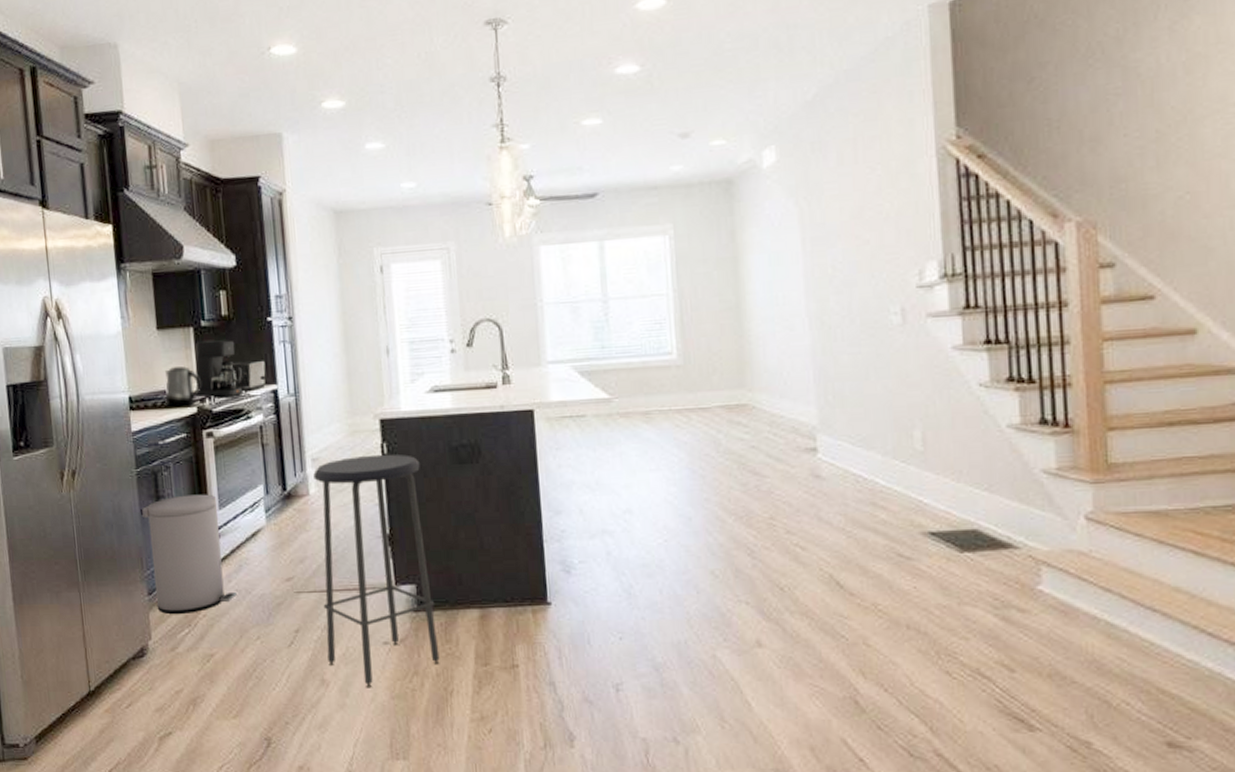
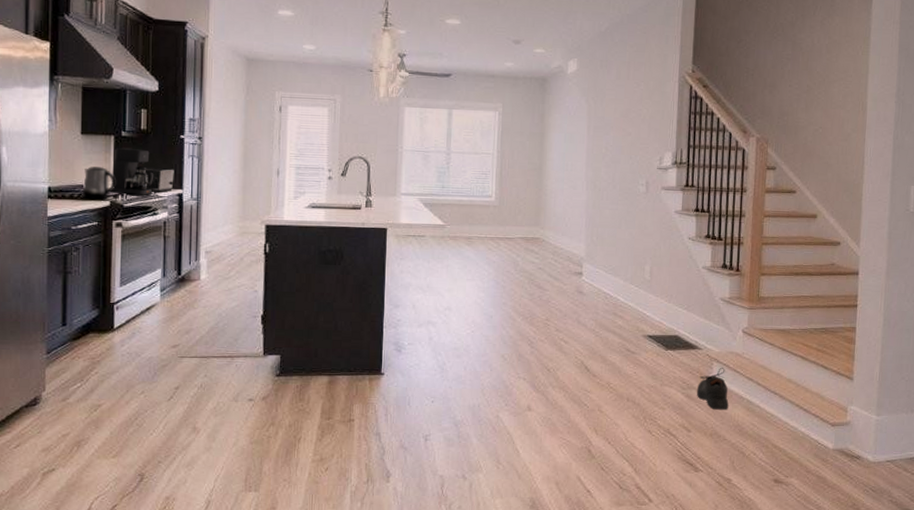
pedal bin: present [142,494,237,614] -> none [49,272,128,370]
bar stool: present [313,454,440,688] -> none [201,252,294,435]
shoe: none [1017,573,1075,638] -> present [696,367,729,410]

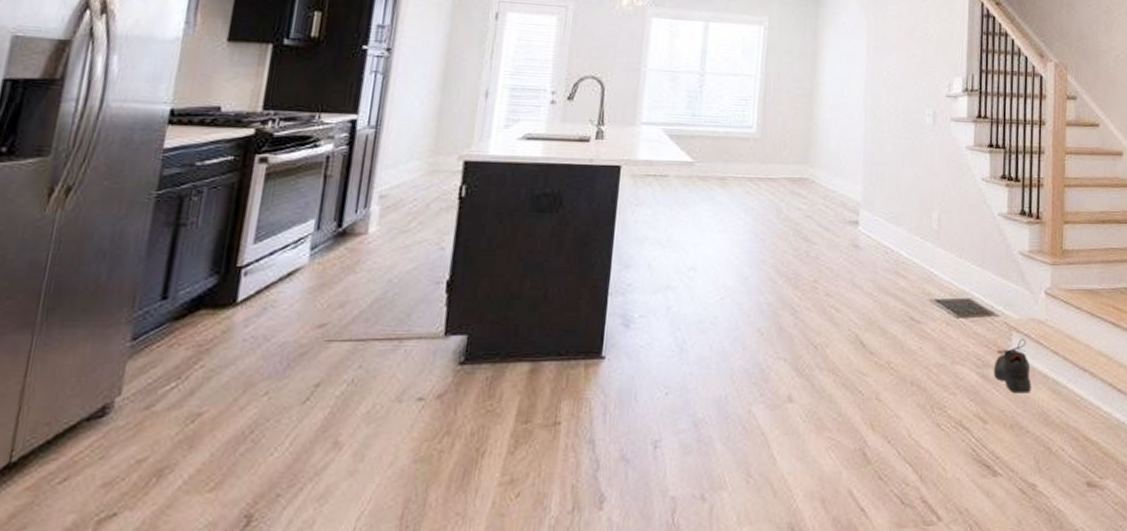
kettle: present [82,167,116,201] -> none [216,83,268,128]
coffee maker: present [111,147,153,196] -> none [258,59,320,123]
toaster: present [144,167,174,192] -> none [307,84,349,118]

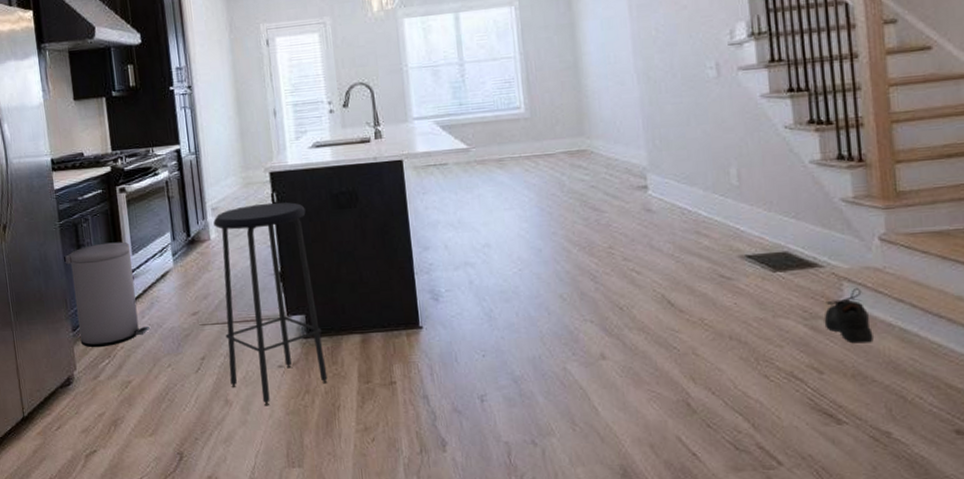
pedal bin: none [139,224,254,363] -> present [65,242,150,347]
bar stool: none [347,196,498,451] -> present [213,202,328,406]

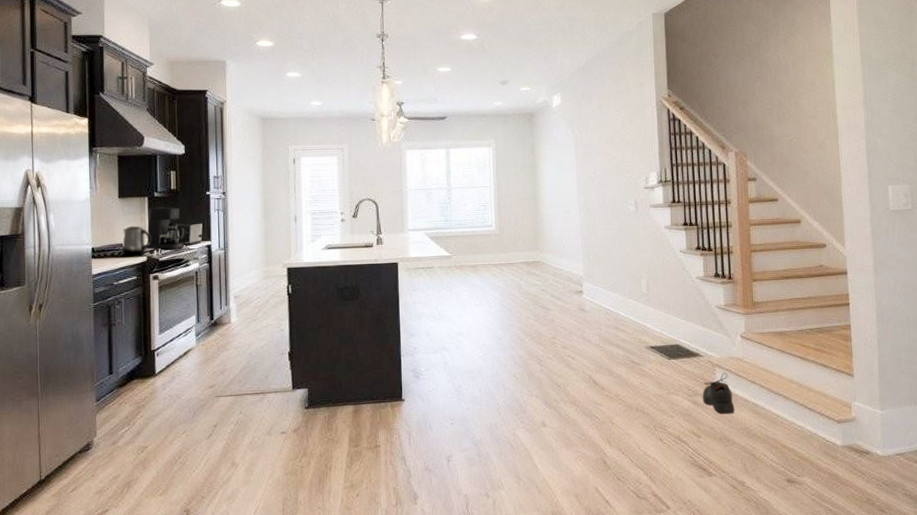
pedal bin: present [65,242,150,347] -> none [96,322,169,416]
kettle: none [82,131,114,167] -> present [121,226,151,257]
coffee maker: none [108,107,151,158] -> present [147,207,184,250]
toaster: none [139,124,170,151] -> present [176,222,203,245]
bar stool: present [213,202,328,406] -> none [235,293,323,468]

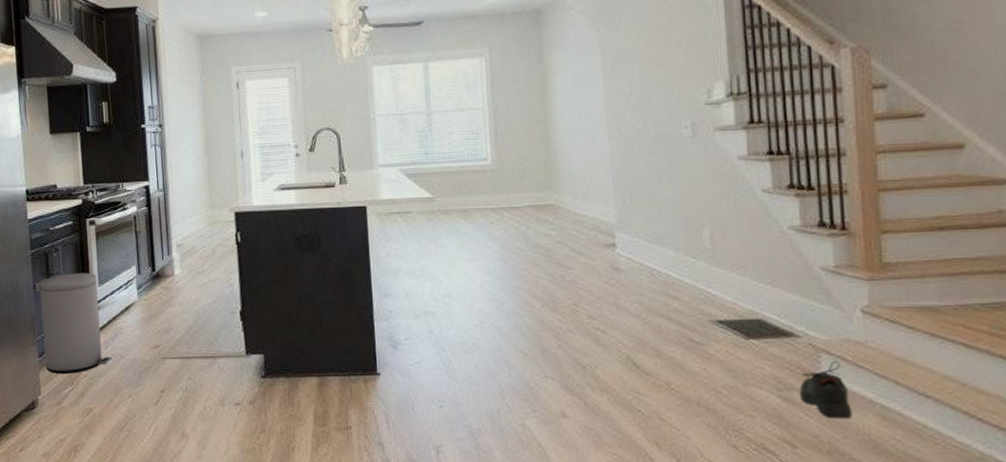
pedal bin: none [96,322,169,416] -> present [35,273,113,373]
kettle: present [121,226,151,257] -> none [56,165,86,199]
coffee maker: present [147,207,184,250] -> none [81,143,121,192]
toaster: present [176,222,203,245] -> none [111,160,140,186]

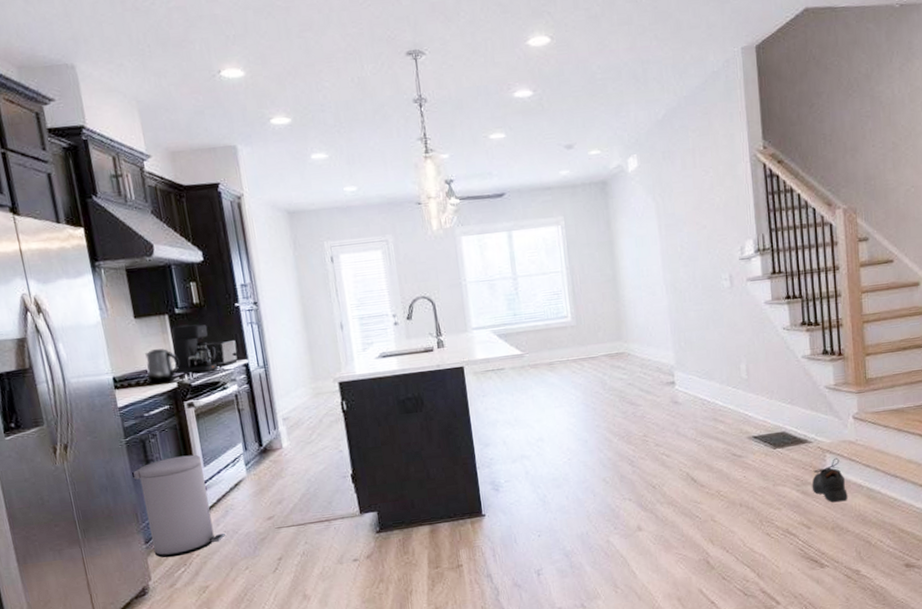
kettle: none [56,165,86,199] -> present [145,348,180,384]
coffee maker: none [81,143,121,192] -> present [171,324,218,374]
toaster: none [111,160,140,186] -> present [205,339,238,366]

